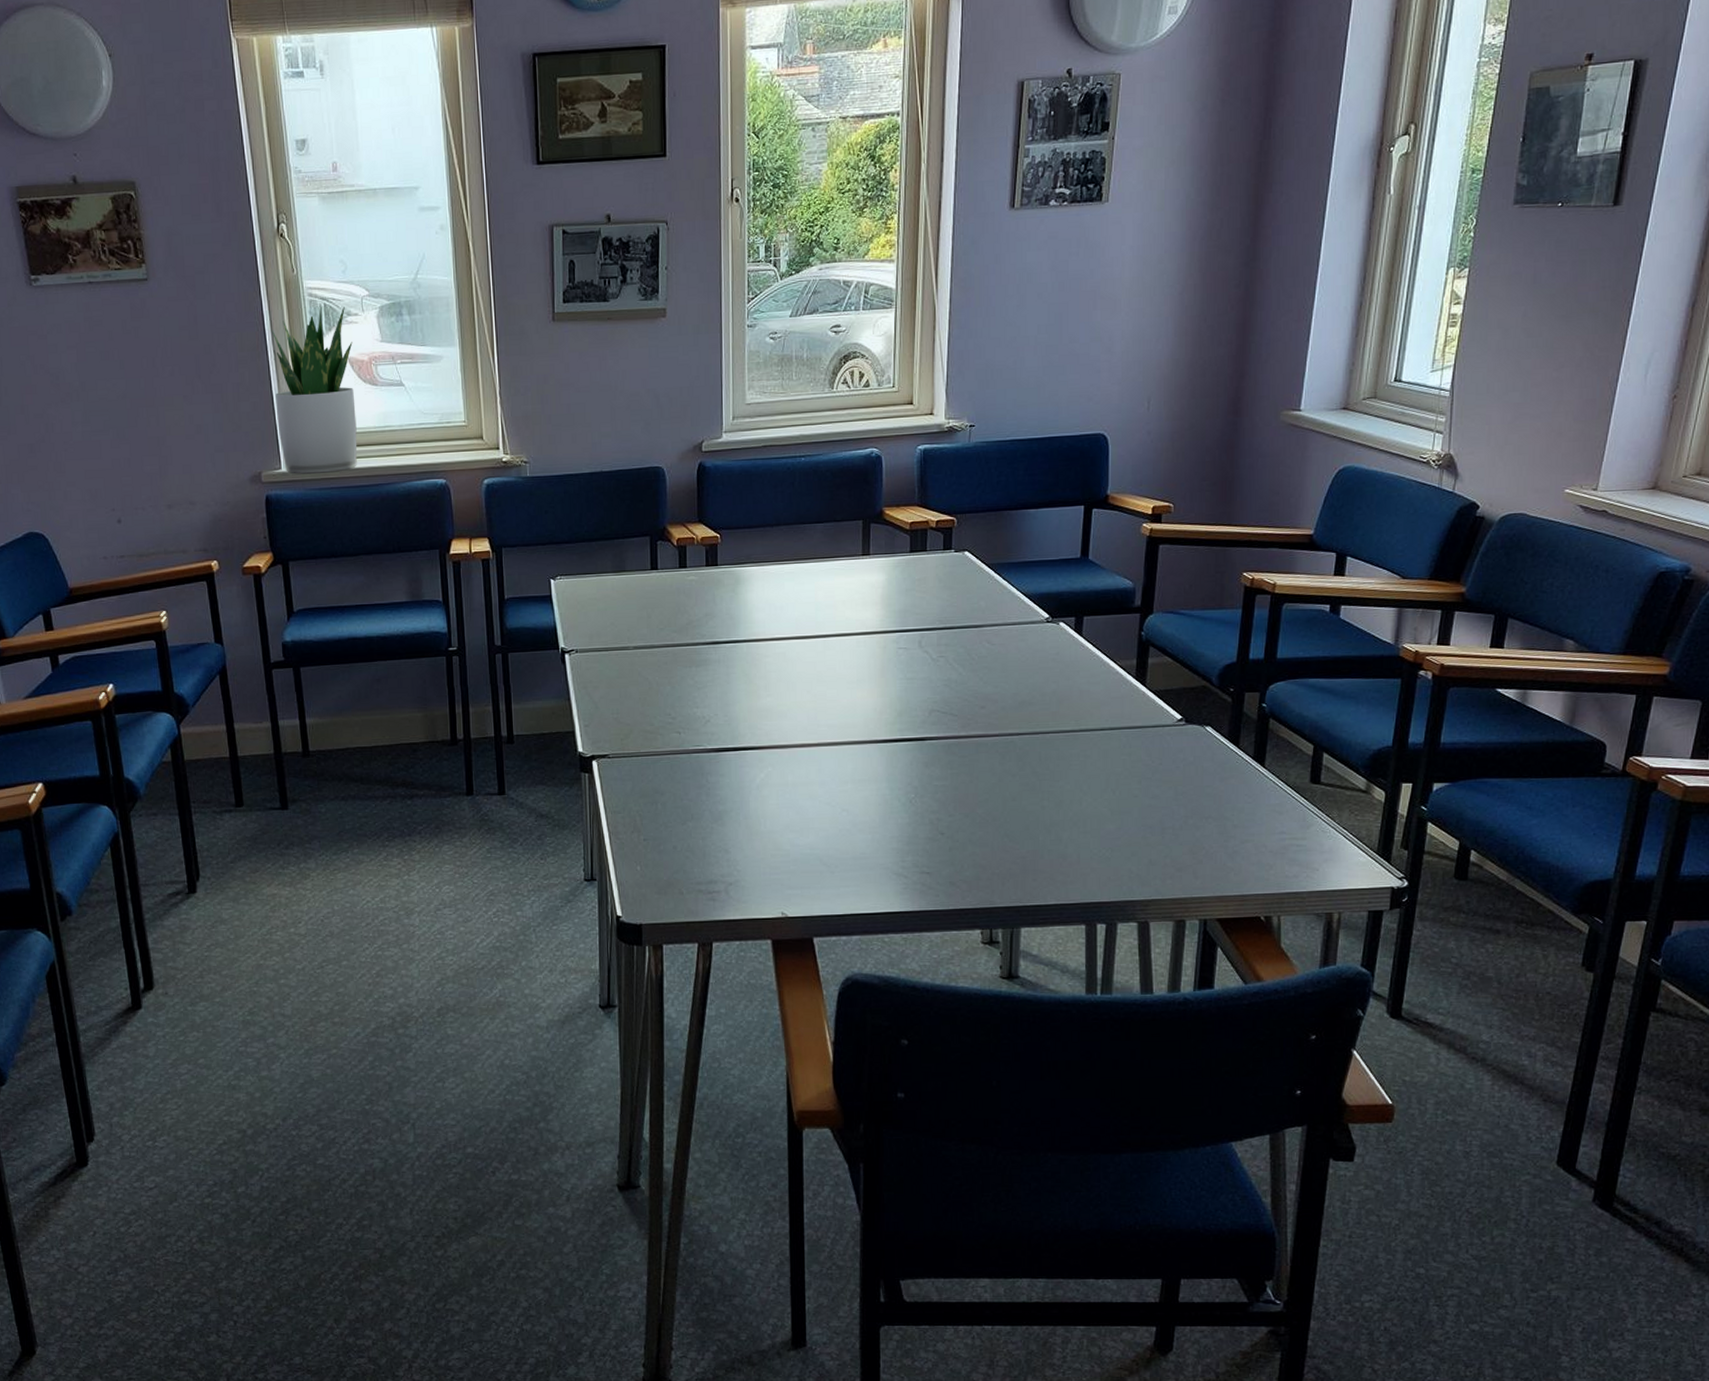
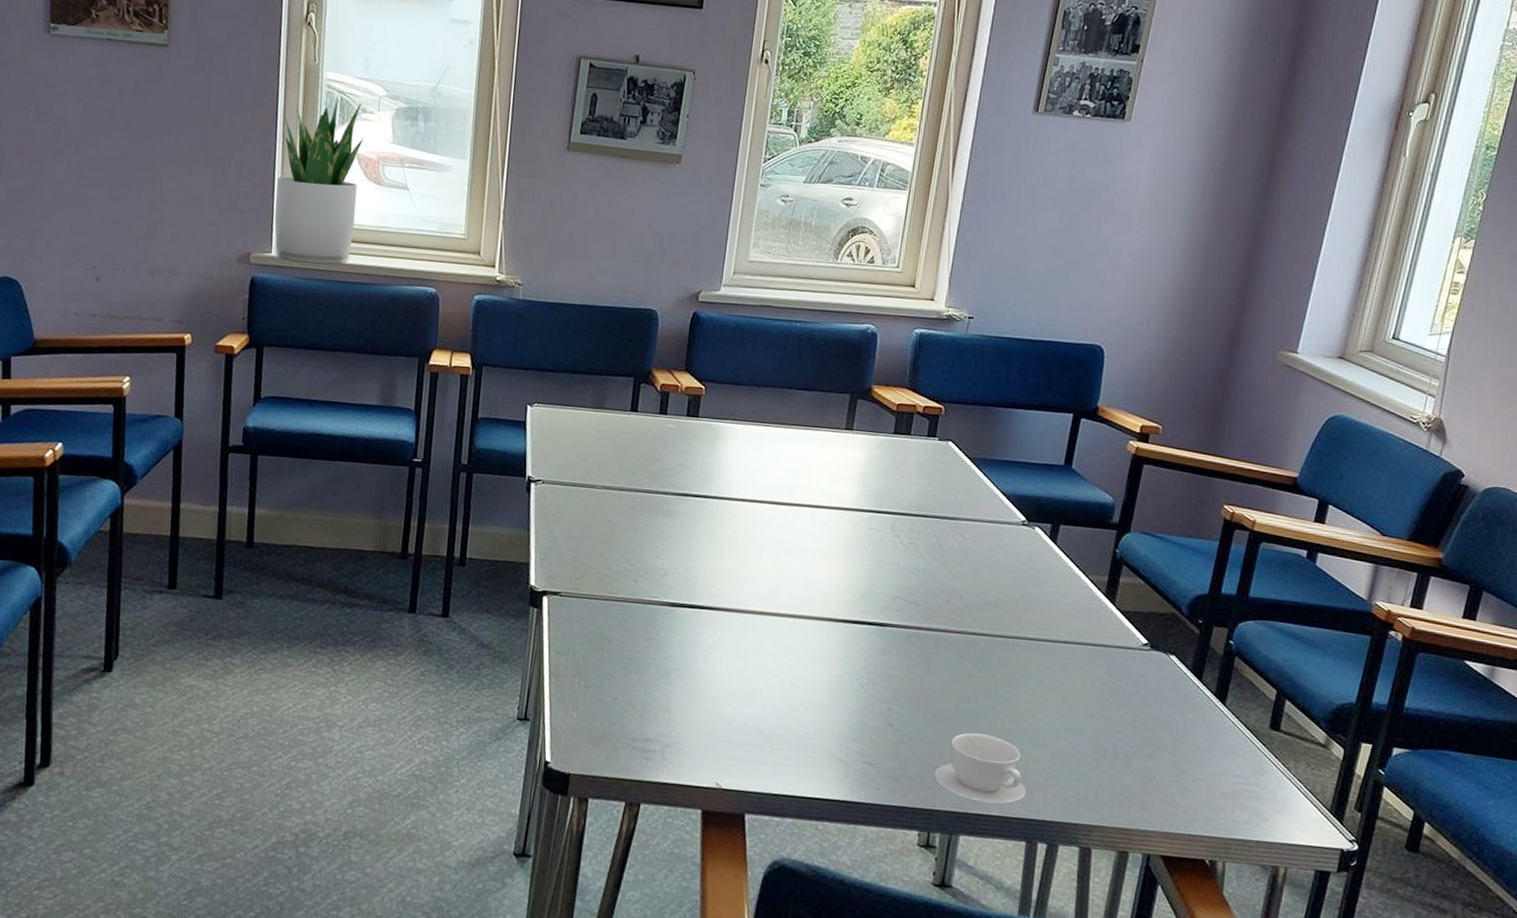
teacup: none [989,829,1080,893] -> present [934,733,1027,804]

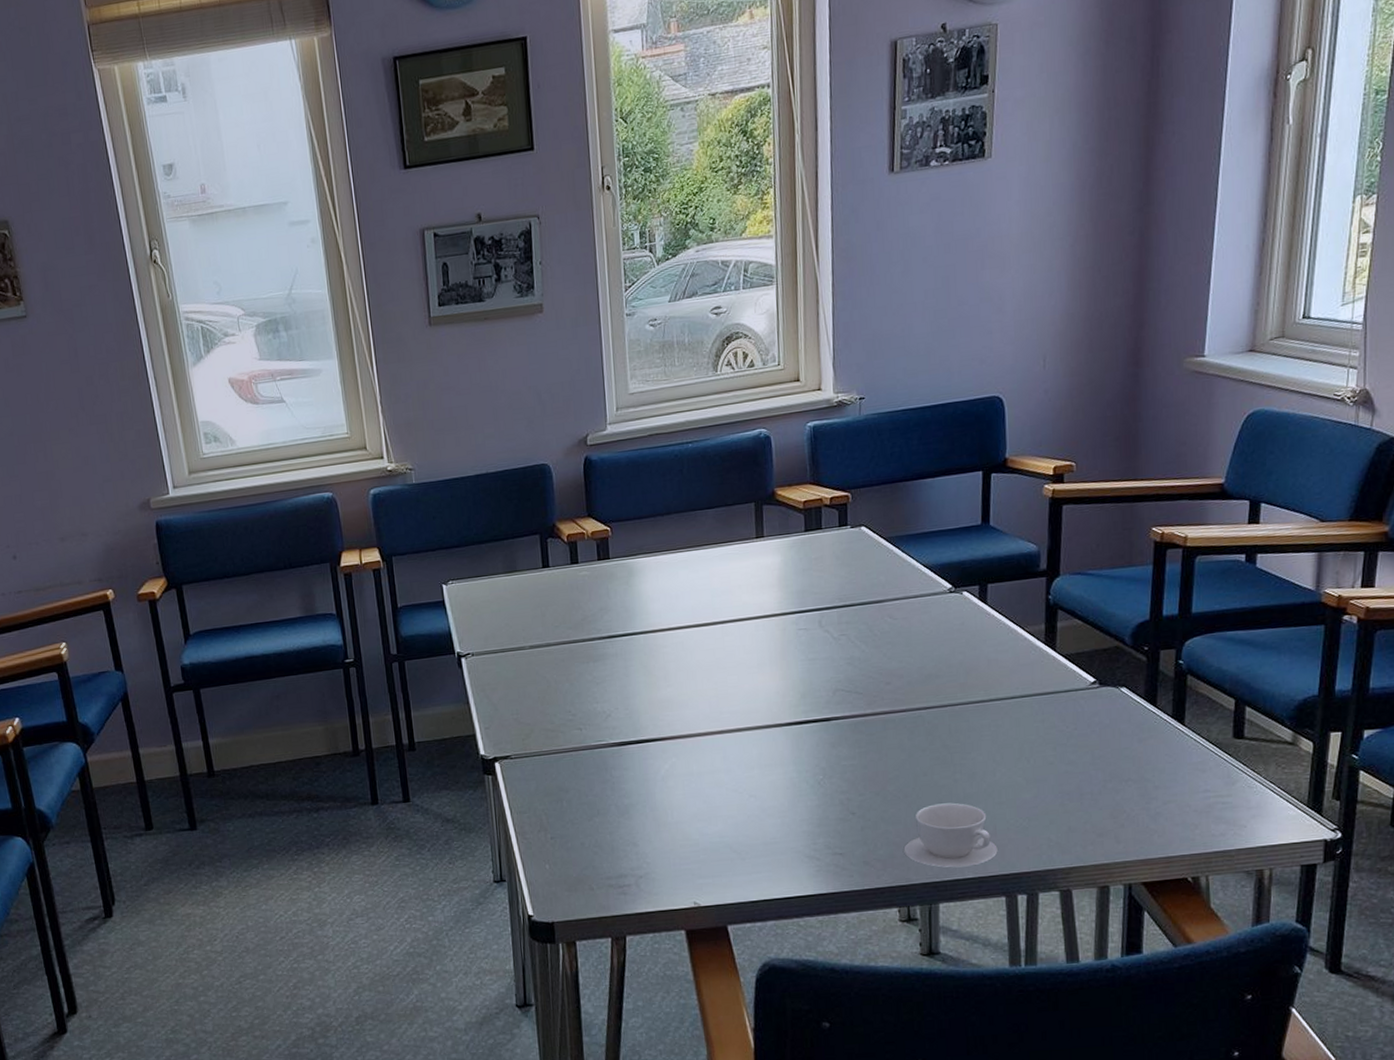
planter: present [274,100,364,265] -> none [150,328,244,499]

